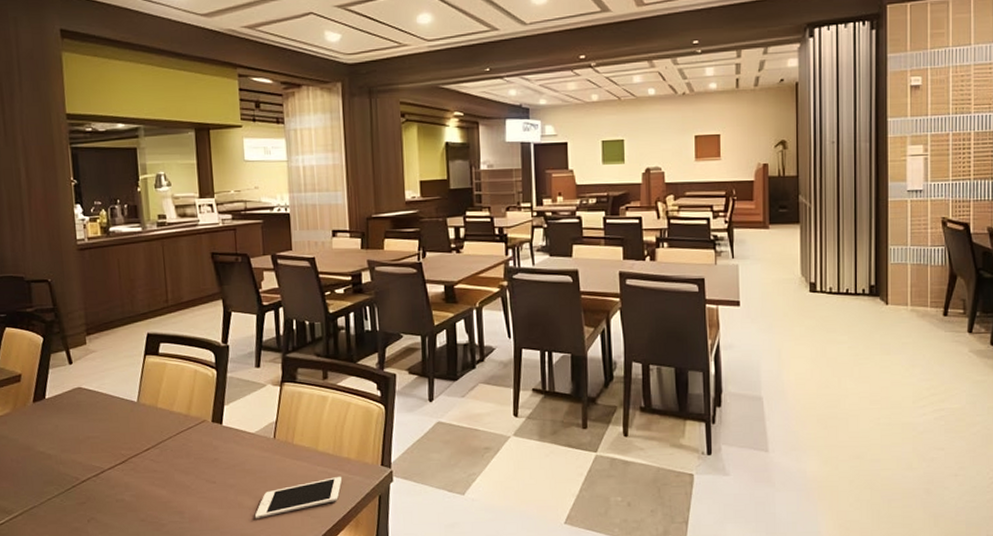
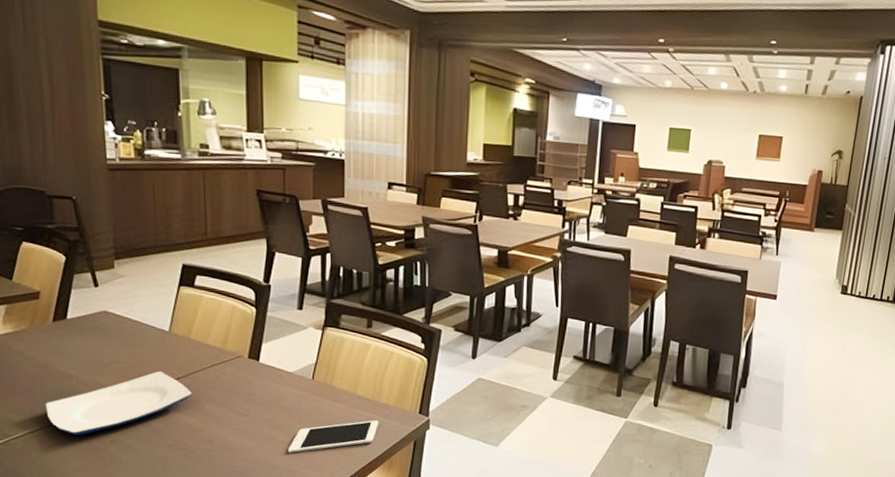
plate: none [27,444,161,517] -> present [45,371,192,436]

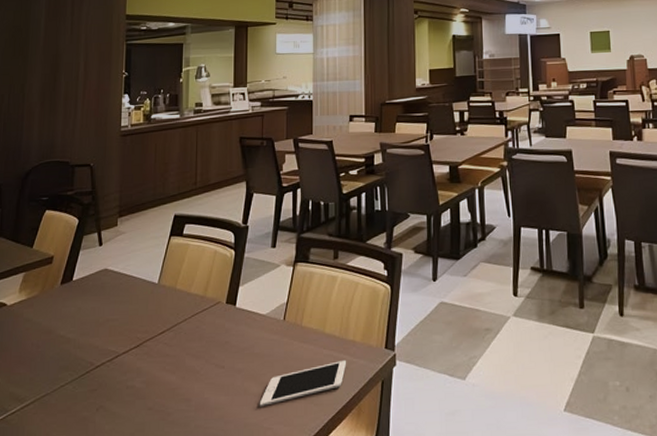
plate: present [45,371,192,436] -> none [43,326,174,405]

